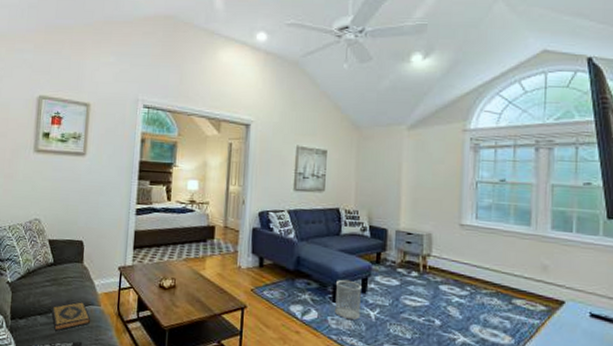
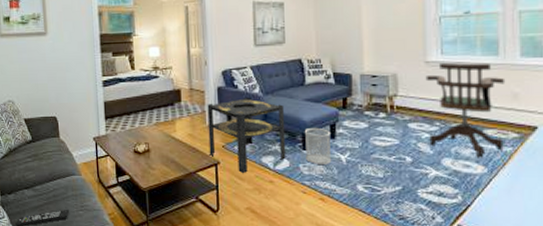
hardback book: present [51,302,91,331] -> none [37,173,75,202]
side table: none [237,241,318,321] -> present [207,97,286,174]
office chair: none [459,227,536,329] -> present [425,62,506,158]

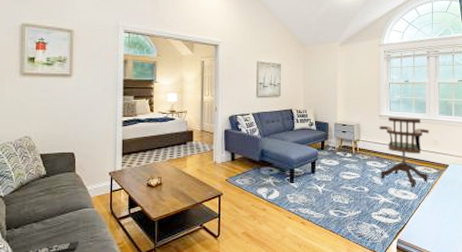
side table: present [207,97,286,174] -> none [214,138,278,204]
wastebasket: present [304,127,332,164] -> none [291,164,312,194]

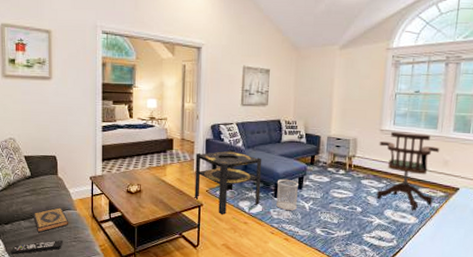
hardback book: none [47,206,86,235] -> present [33,208,69,233]
side table: none [214,138,278,204] -> present [194,149,262,216]
wastebasket: none [291,164,312,194] -> present [276,179,298,210]

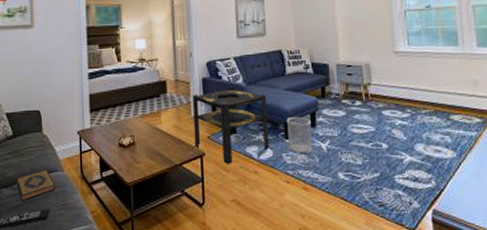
office chair: present [376,131,440,211] -> none [395,52,470,143]

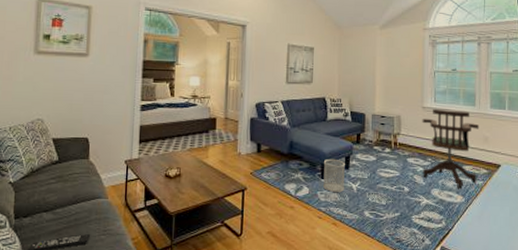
hardback book: present [16,170,56,201] -> none [58,196,99,226]
side table: present [192,87,270,165] -> none [238,128,308,200]
office chair: none [395,52,470,143] -> present [422,108,480,190]

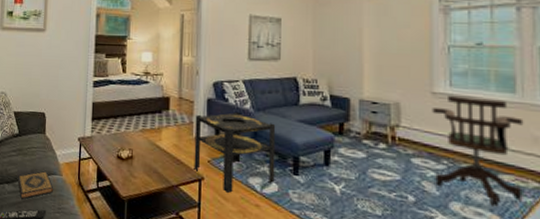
hardback book: none [58,196,99,226] -> present [18,171,54,199]
side table: none [238,128,308,200] -> present [194,111,276,194]
wastebasket: present [323,158,345,192] -> none [295,151,325,194]

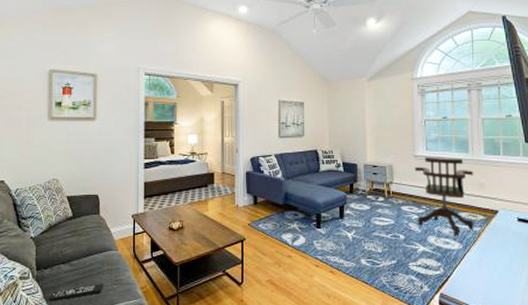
hardback book: present [18,171,54,199] -> none [74,249,110,277]
side table: present [194,111,276,194] -> none [237,181,303,250]

